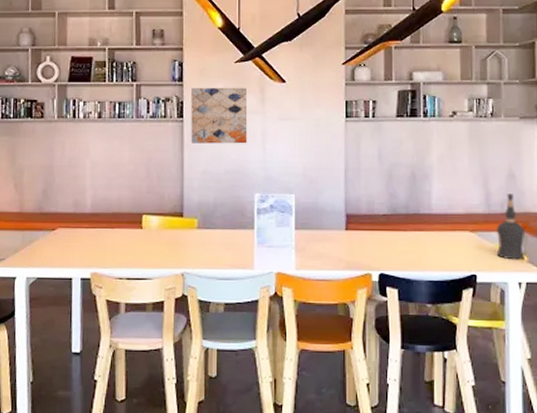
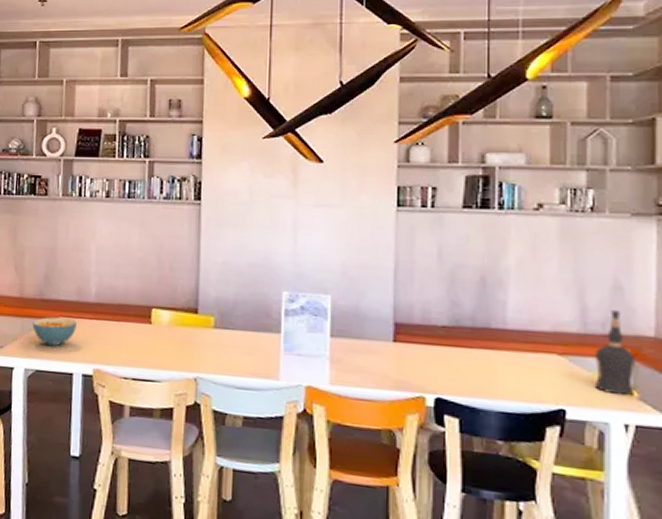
cereal bowl: none [32,228,74,255] -> present [32,317,77,347]
wall art: present [191,87,248,144] -> none [209,166,276,233]

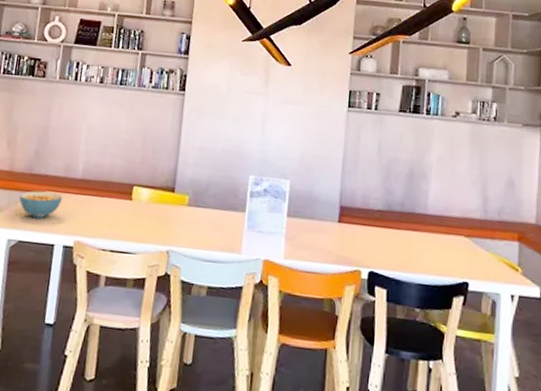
liquor bottle: present [594,310,635,396] -> none [490,201,520,272]

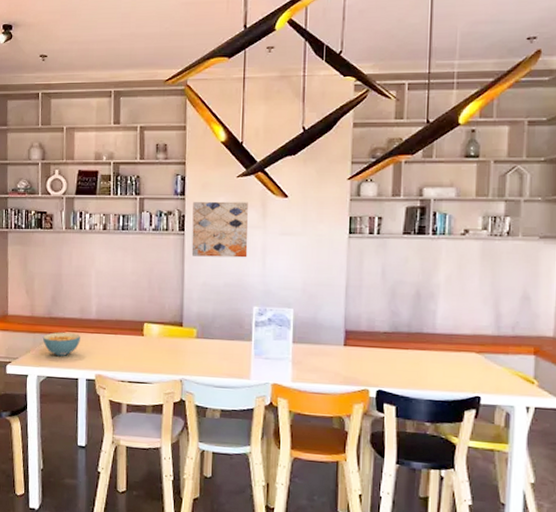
wall art: none [190,62,252,124] -> present [191,201,248,258]

